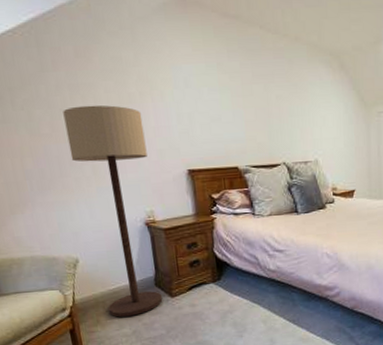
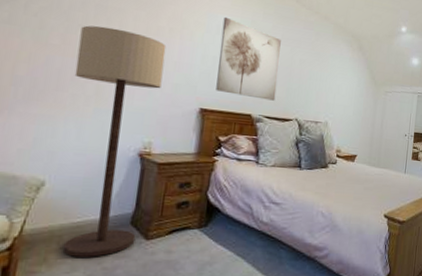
wall art: none [188,66,259,150] -> present [216,16,281,101]

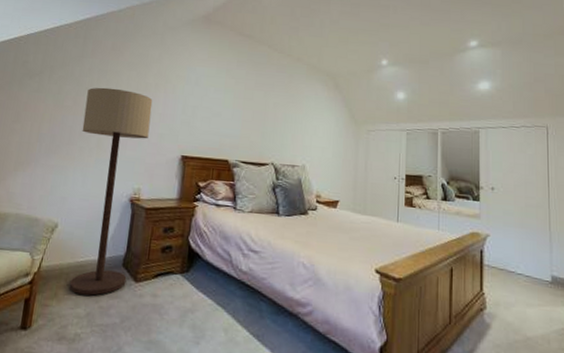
wall art: present [216,16,281,101] -> none [195,68,255,146]

